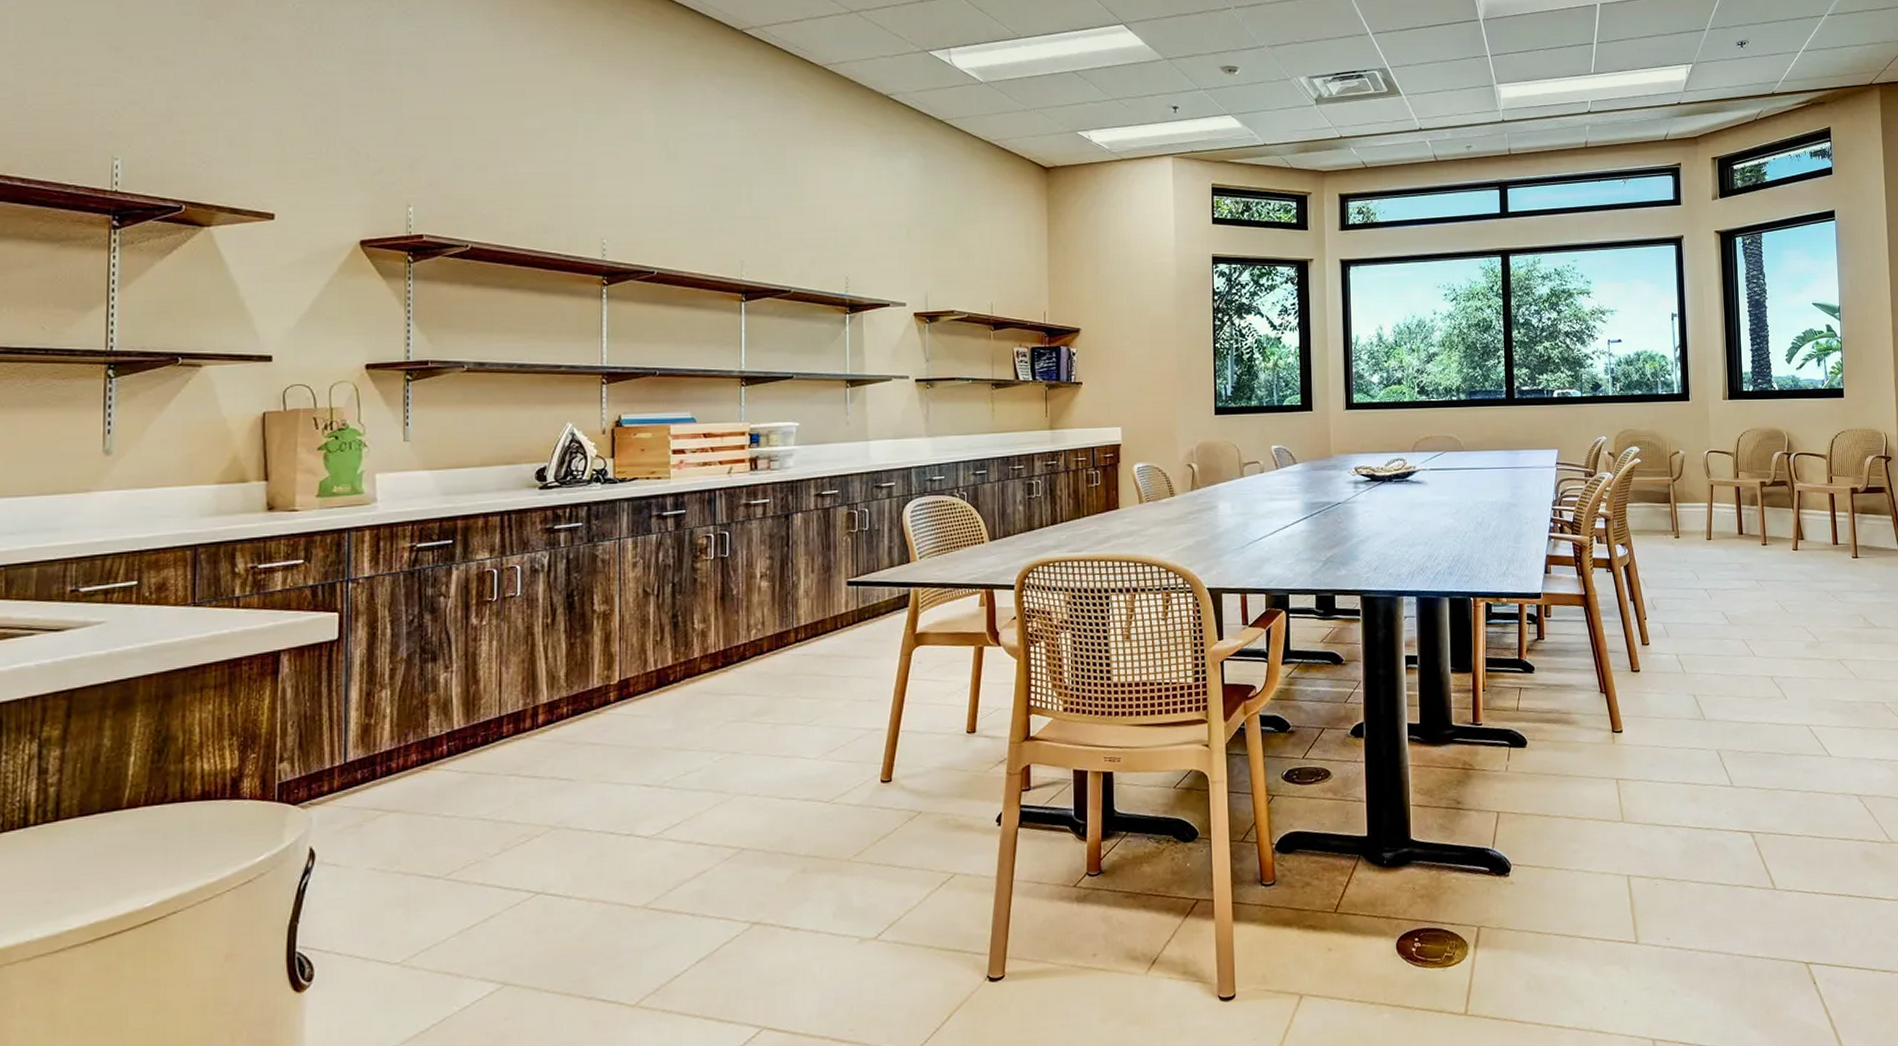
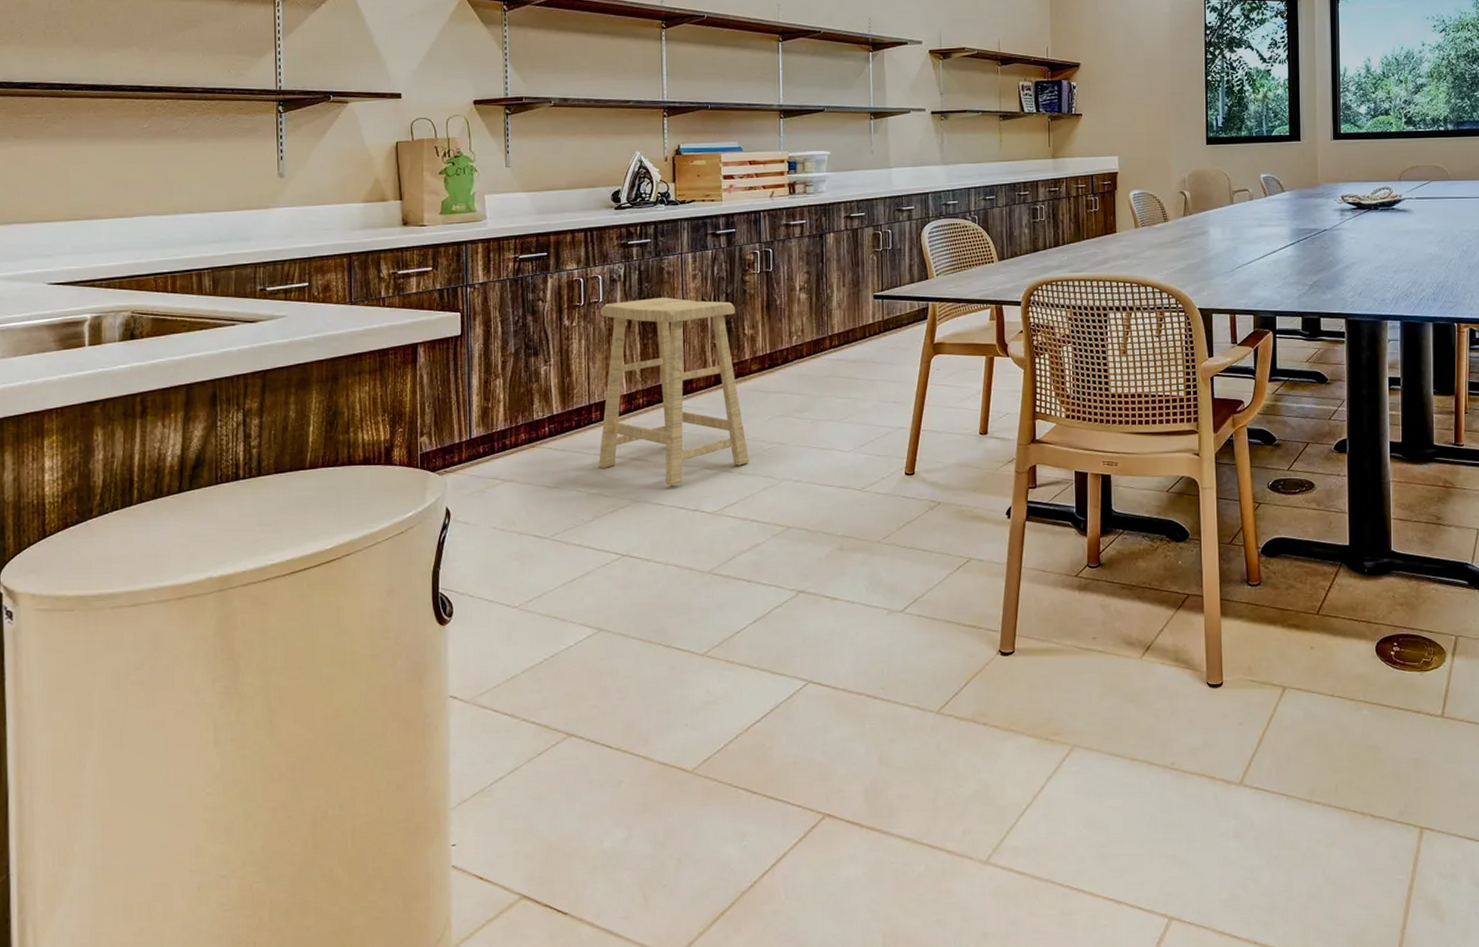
stool: none [510,589,697,808] -> present [599,298,750,486]

